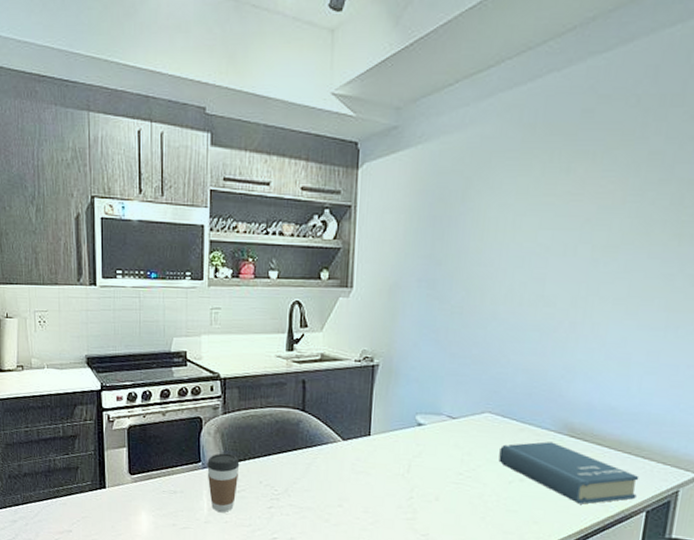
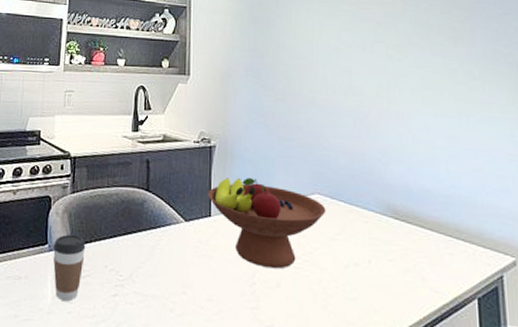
fruit bowl: none [367,397,496,485] -> present [207,177,326,269]
book: present [499,441,639,504] -> none [332,223,466,291]

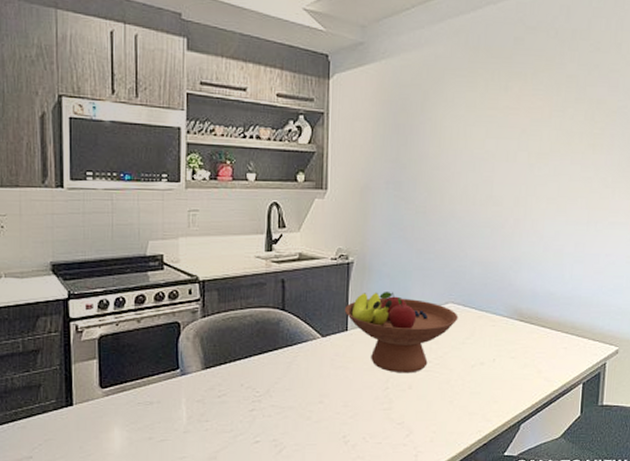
coffee cup: present [53,234,86,301] -> none [186,358,220,419]

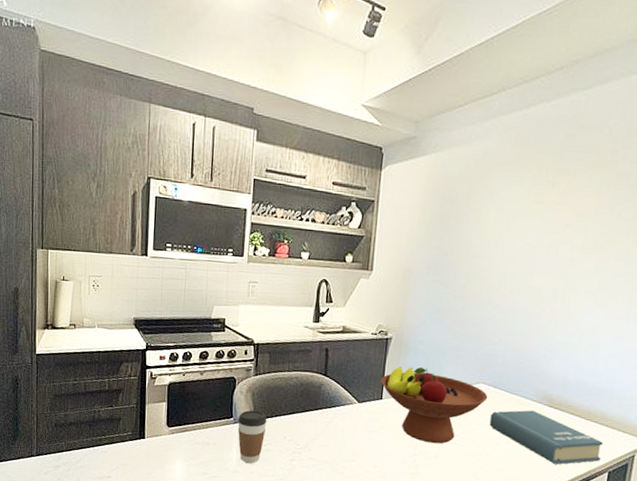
coffee cup: none [186,358,220,419] -> present [238,410,267,463]
book: none [462,327,576,381] -> present [489,410,604,465]

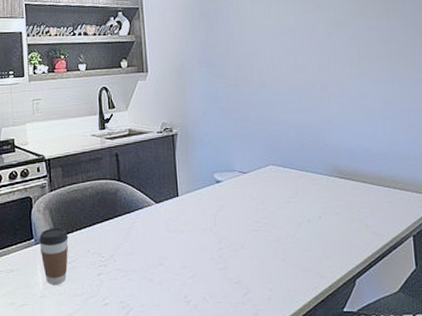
fruit bowl: present [380,367,488,444] -> none [173,158,280,234]
book: present [489,410,604,465] -> none [286,184,402,236]

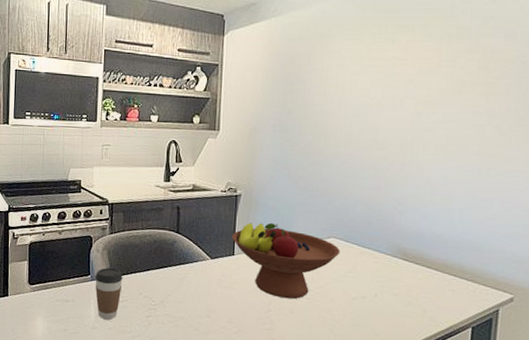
fruit bowl: none [173,158,280,234] -> present [231,222,341,299]

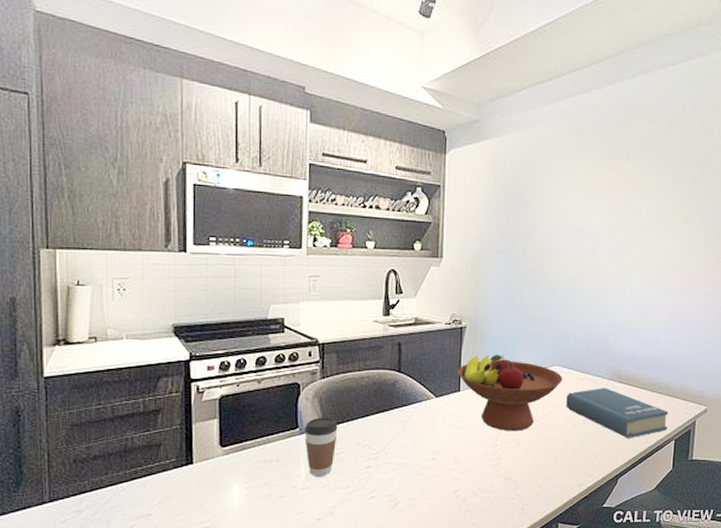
book: none [343,264,464,320] -> present [566,388,669,438]

